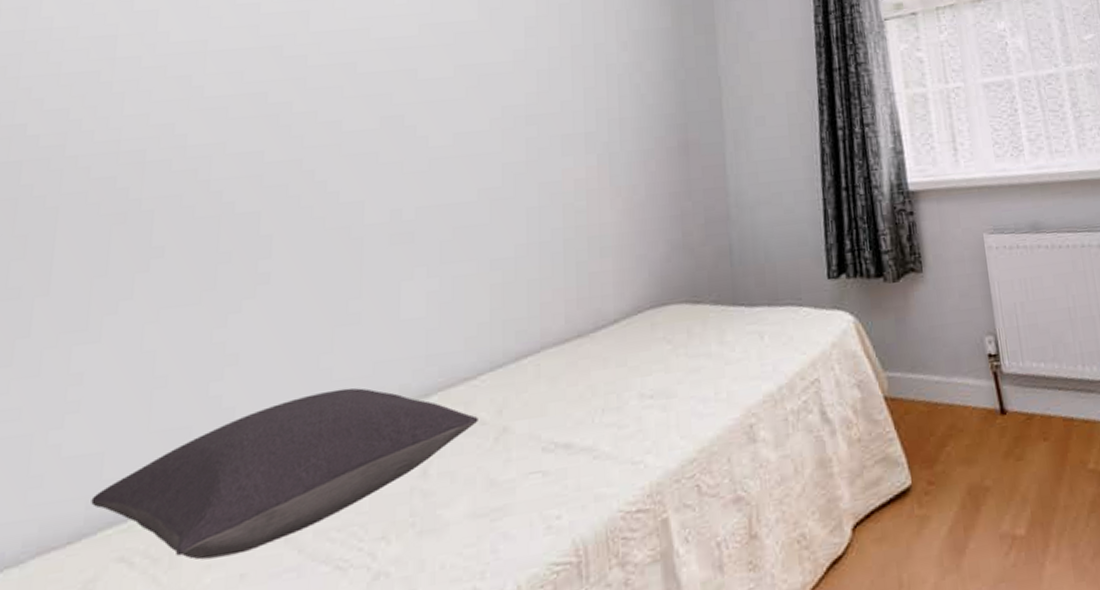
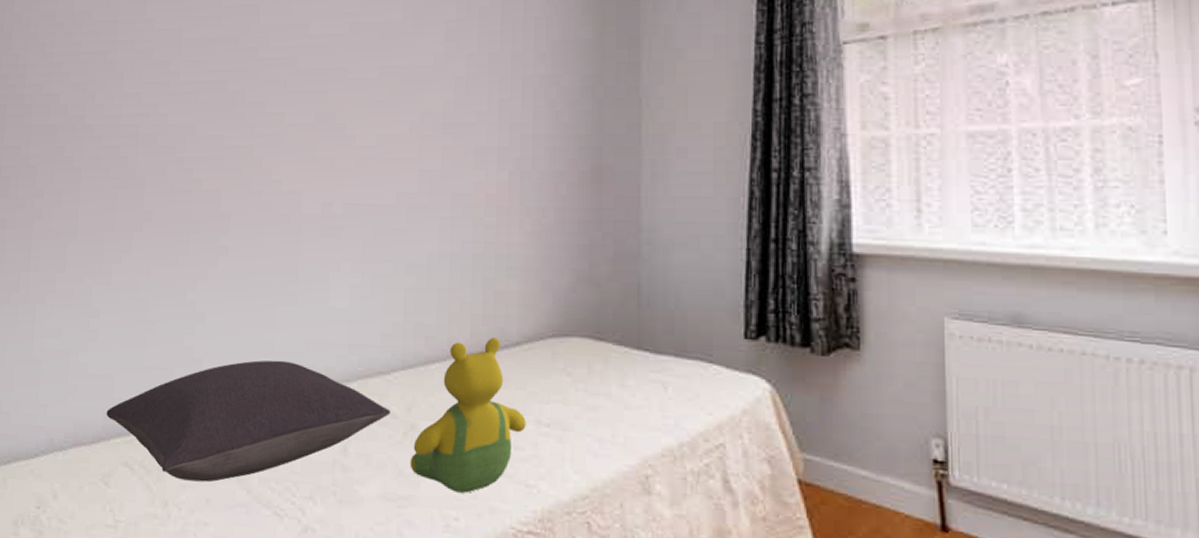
teddy bear: none [503,319,629,489] -> present [410,337,526,493]

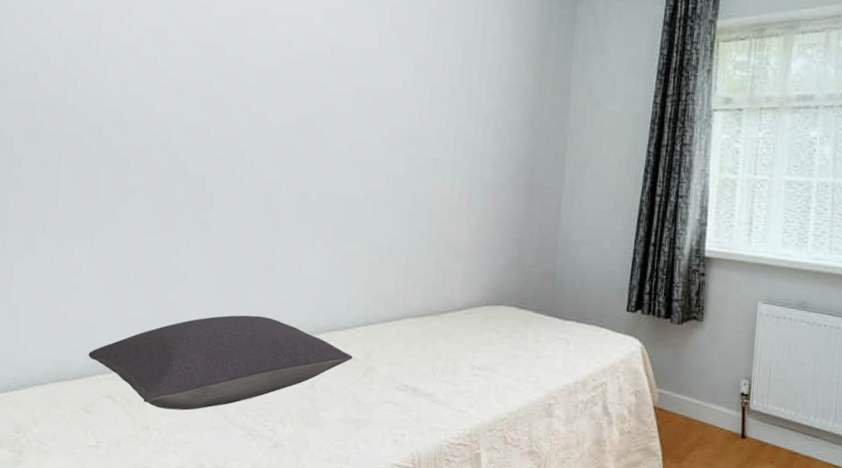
teddy bear: present [410,337,526,493] -> none [367,304,463,417]

